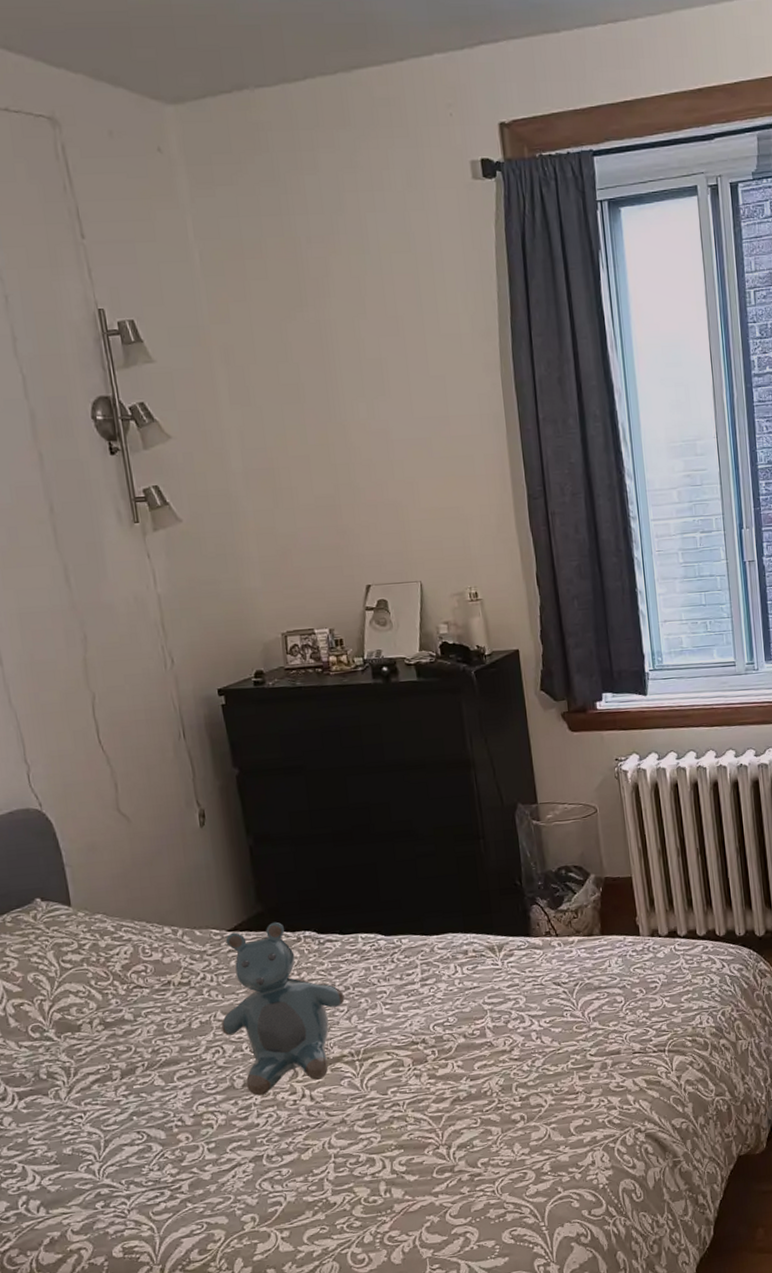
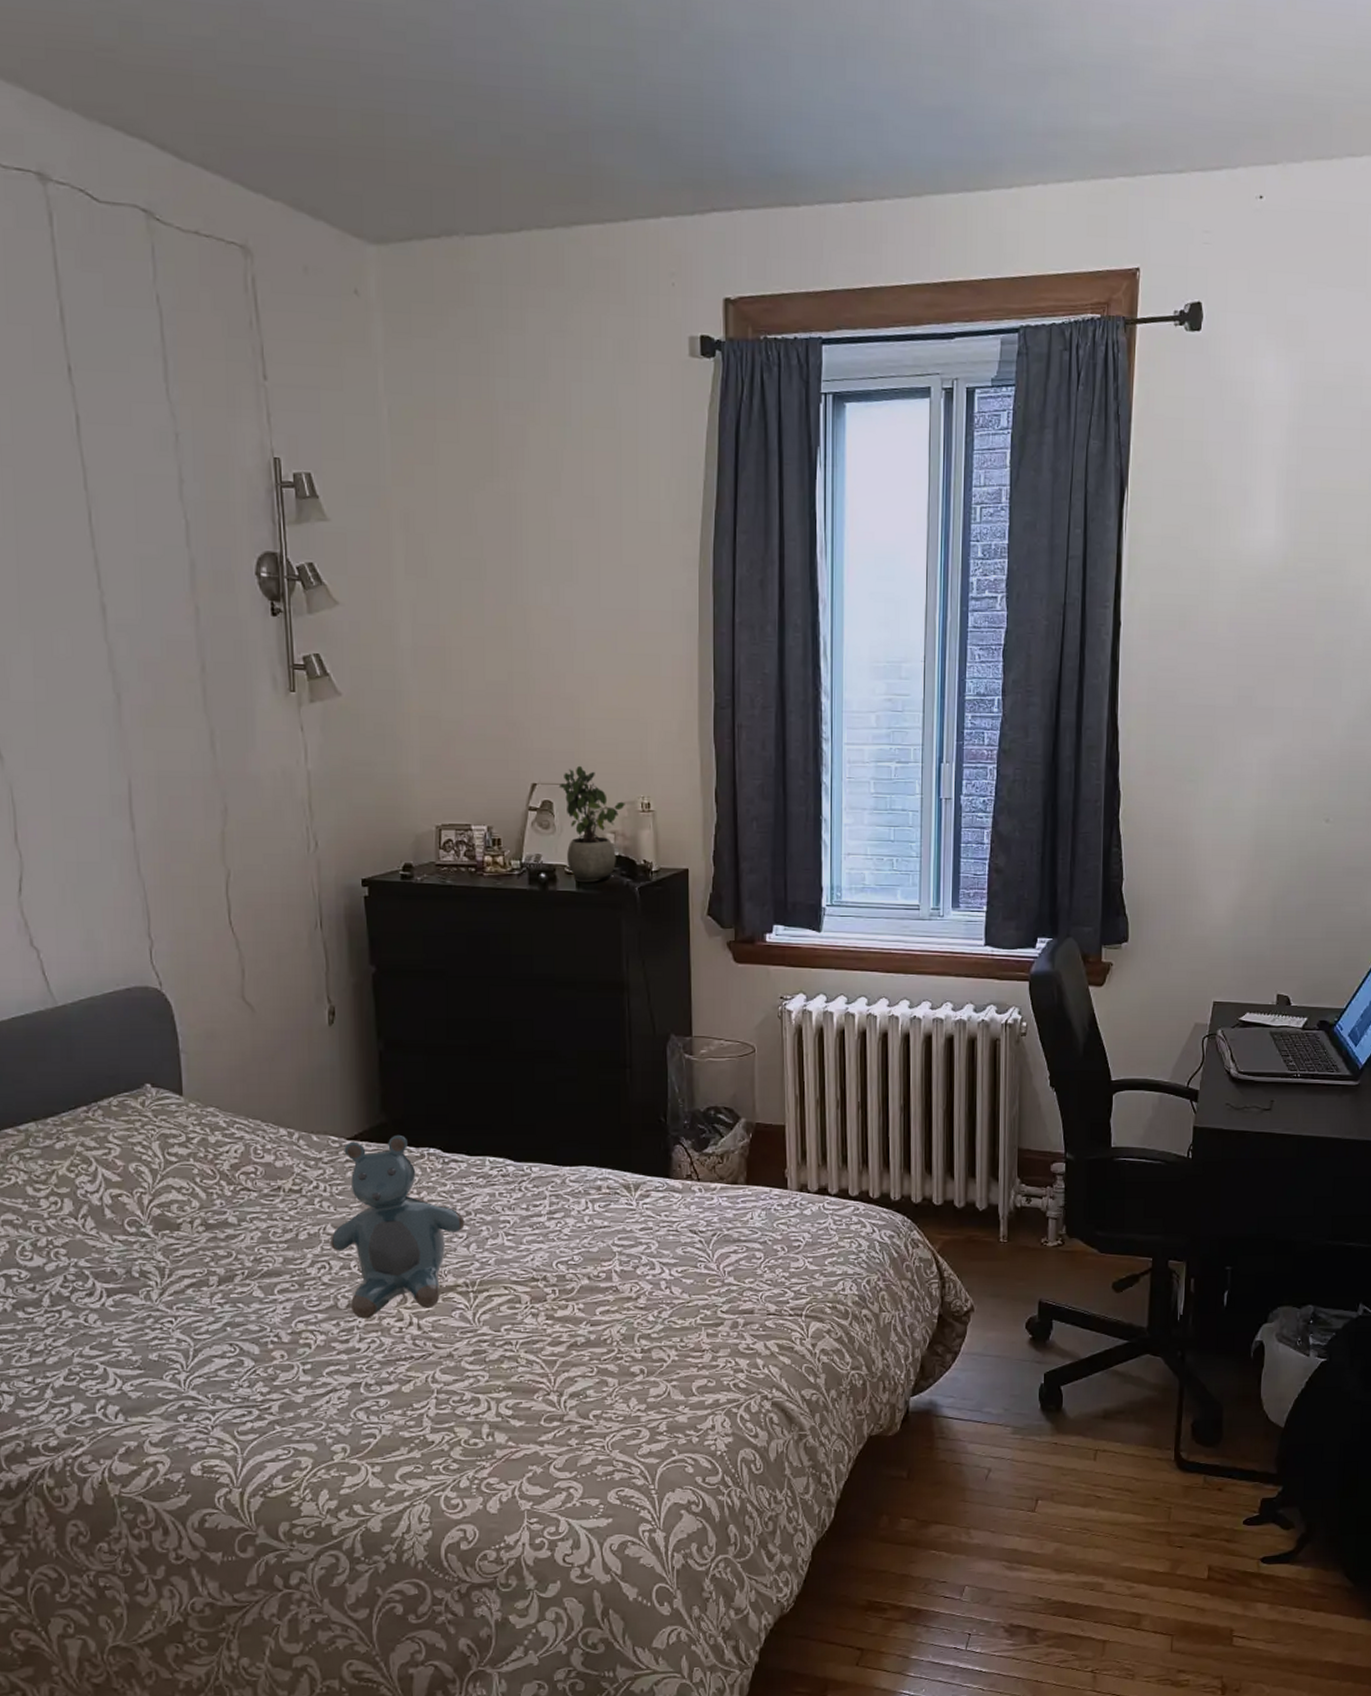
potted plant: none [391,564,455,674] -> present [558,765,625,884]

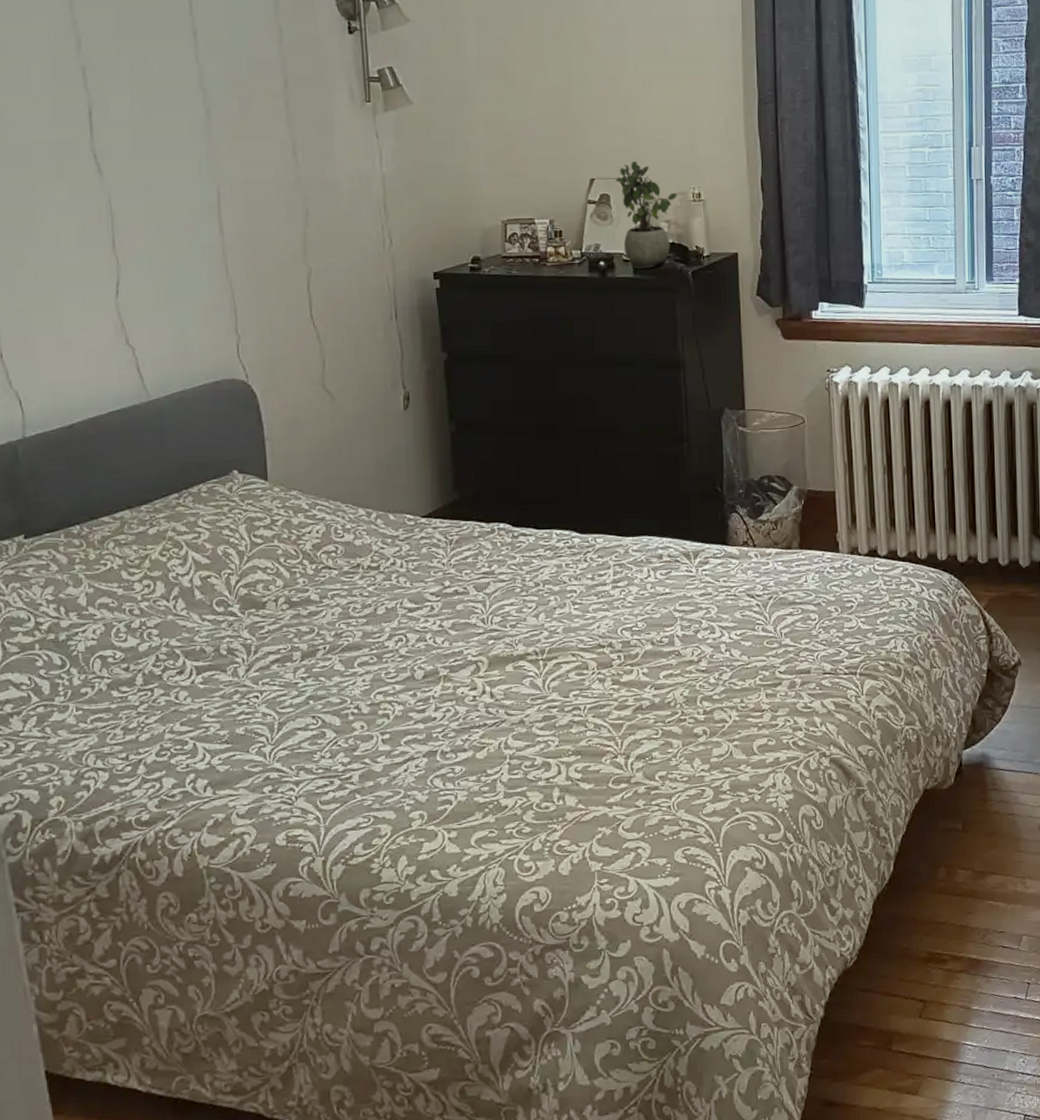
stuffed animal: present [329,1134,465,1319] -> none [406,511,534,689]

